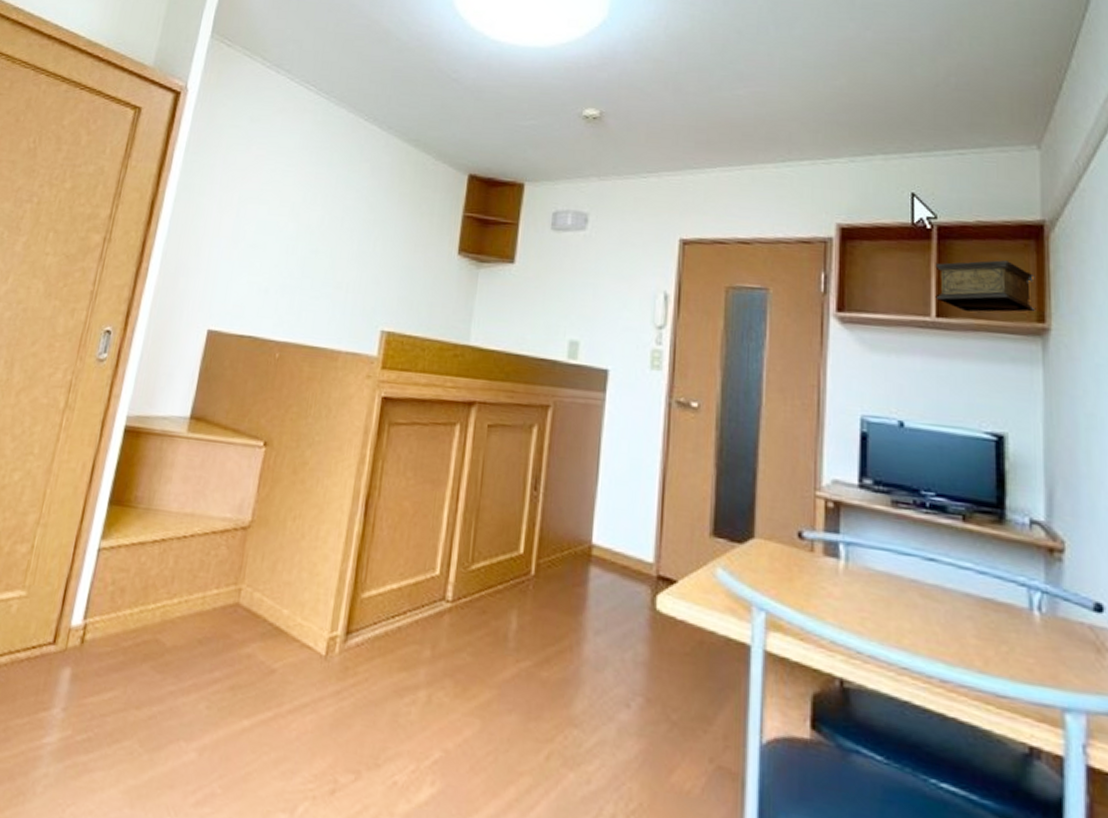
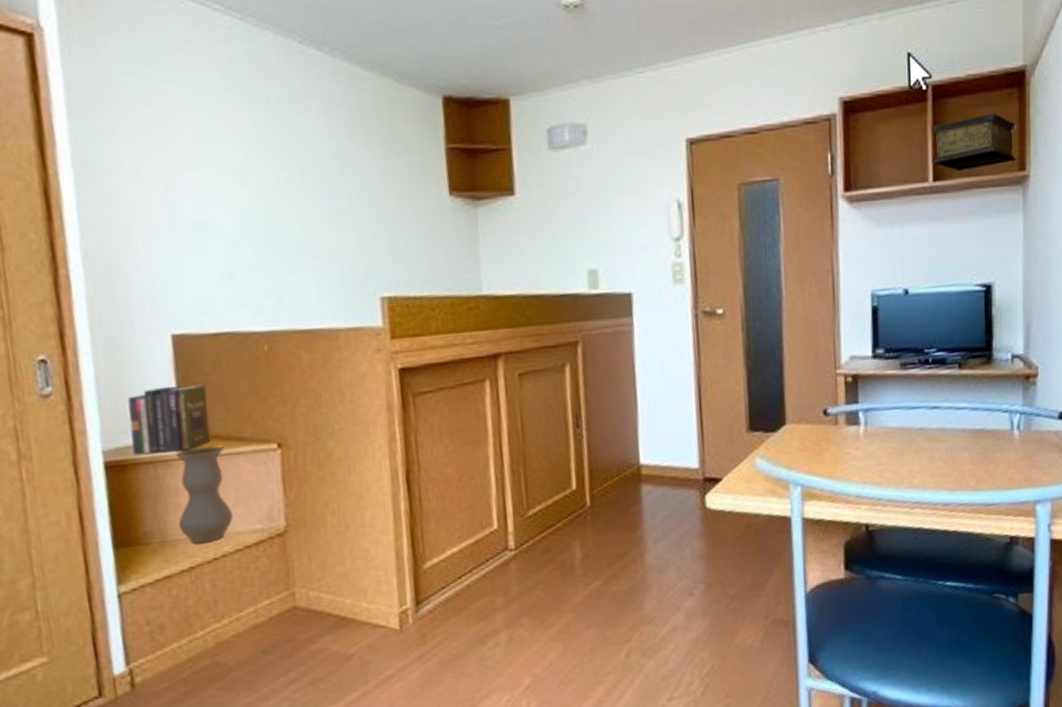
books: none [148,371,221,431] -> present [128,384,210,454]
vase: none [164,430,219,521] -> present [176,446,233,545]

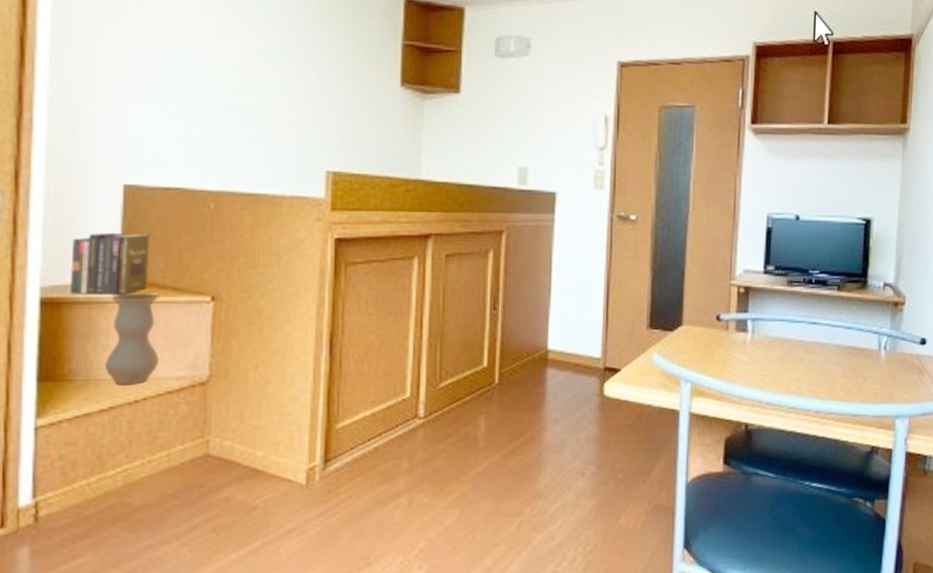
decorative box: present [932,113,1017,172] -> none [828,71,902,118]

